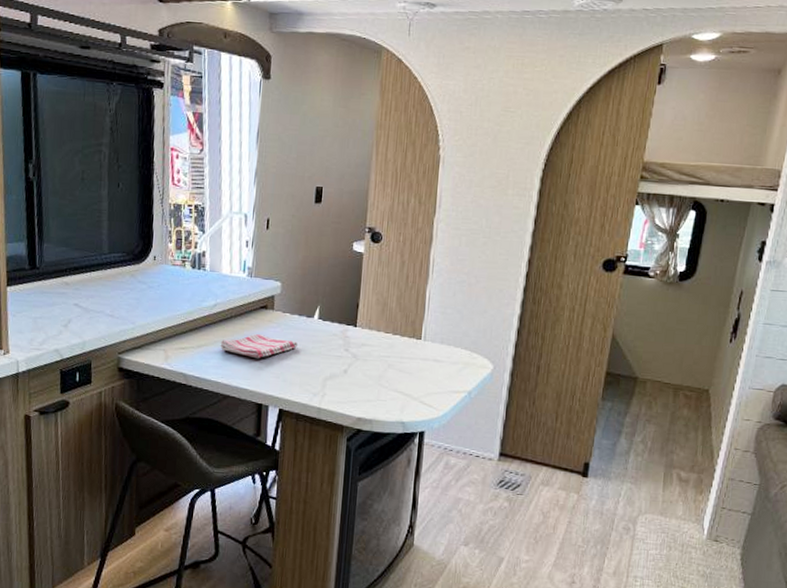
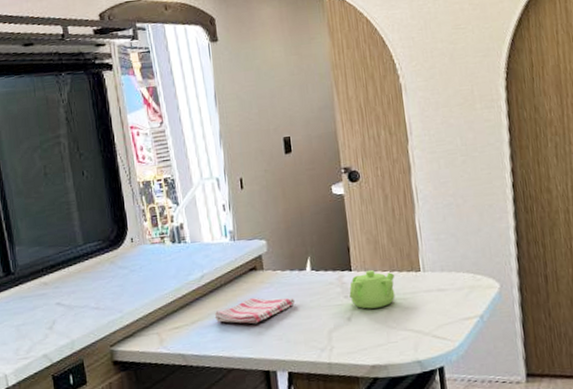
teapot: none [350,330,397,366] -> present [349,270,395,309]

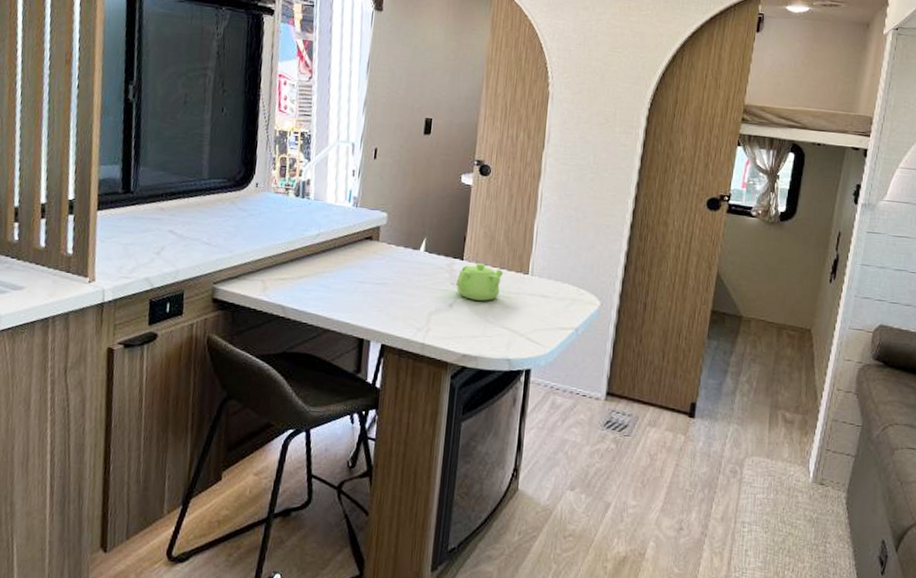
dish towel: present [214,297,296,324] -> none [321,265,403,292]

